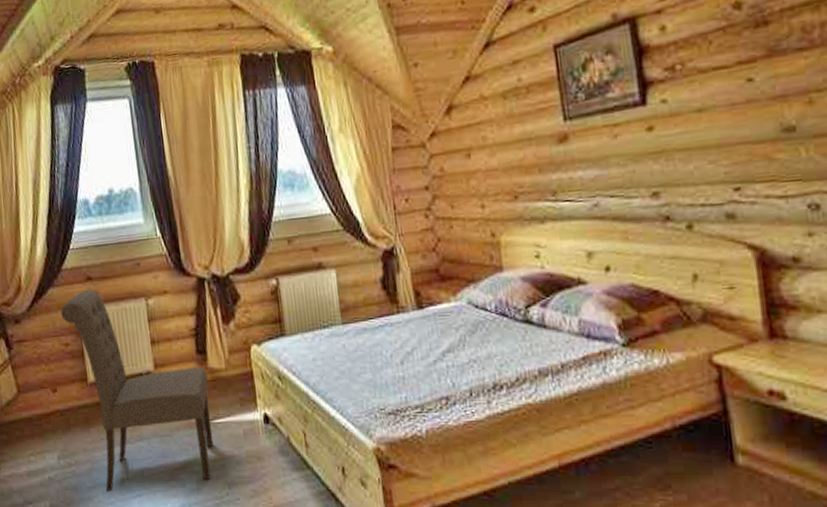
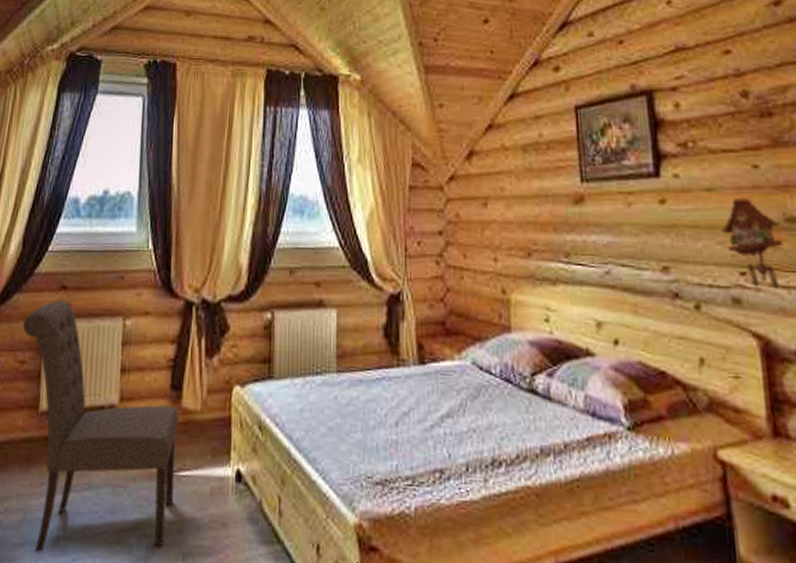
cuckoo clock: none [713,114,782,201] -> present [721,198,784,289]

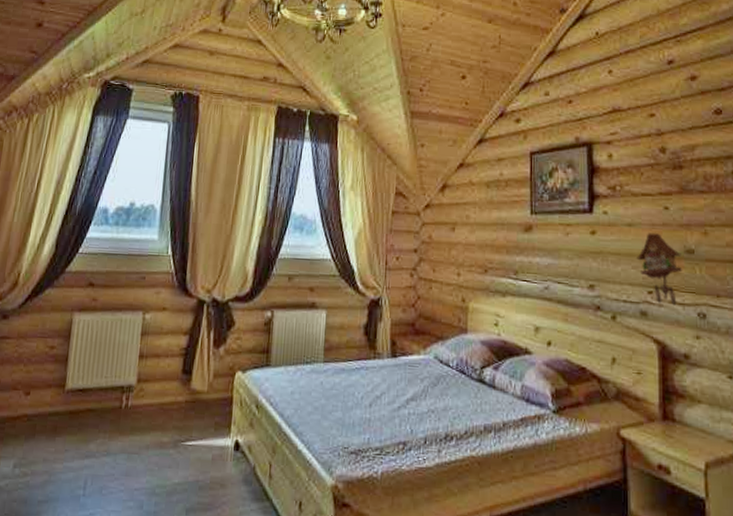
chair: present [23,301,179,552] -> none [53,295,189,508]

